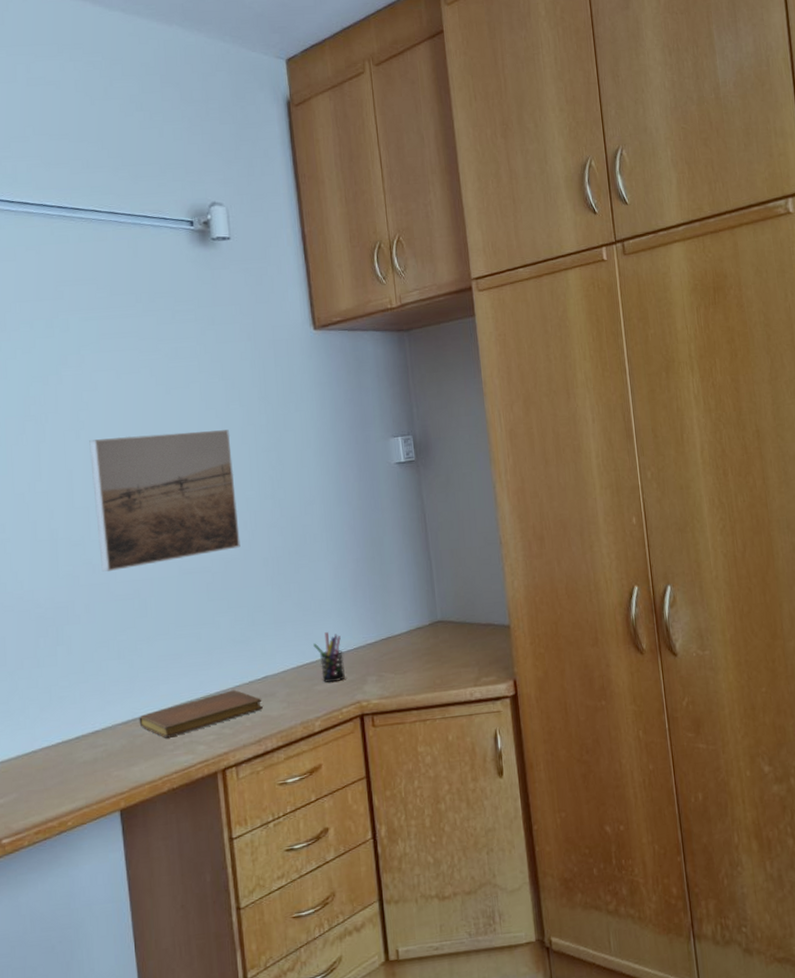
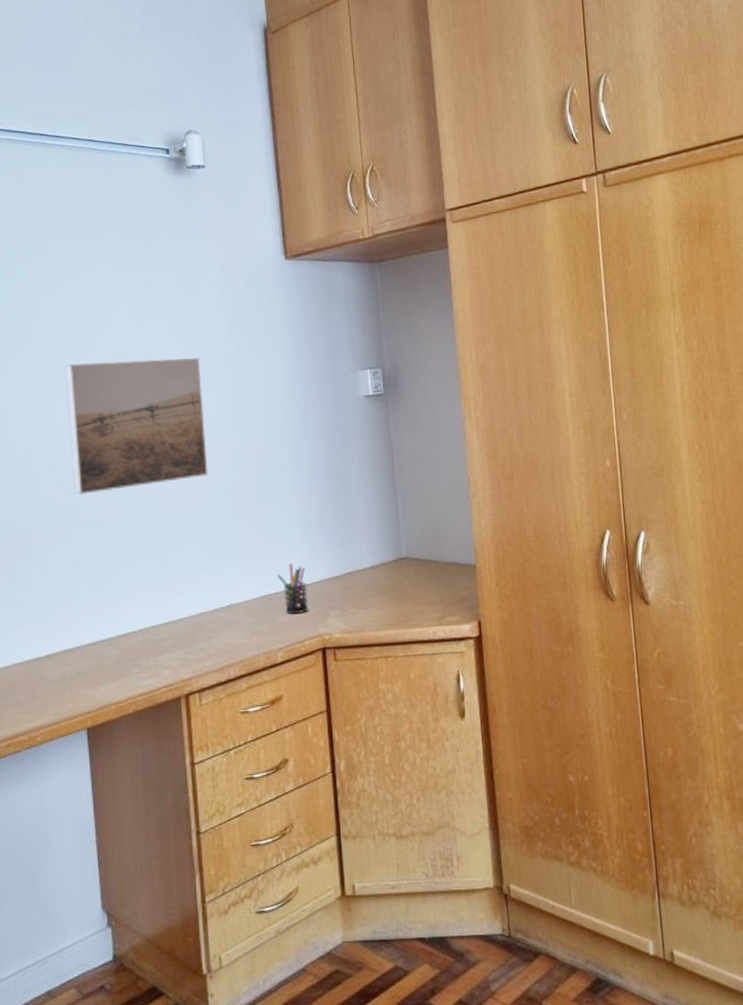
notebook: present [139,690,263,738] -> none [107,617,226,661]

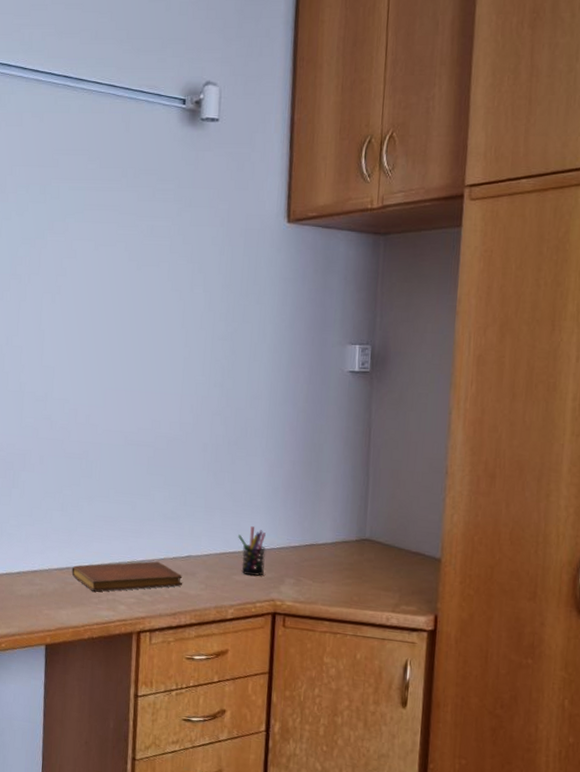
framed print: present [65,358,208,495] -> none [58,305,190,431]
notebook: none [107,617,226,661] -> present [71,561,183,592]

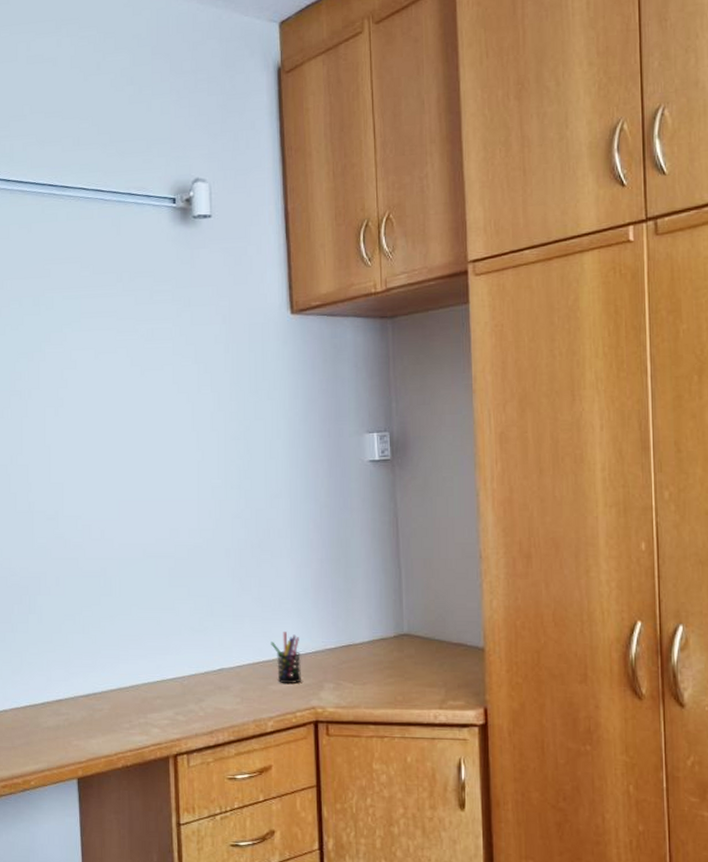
notebook: present [71,561,183,592] -> none [99,678,217,716]

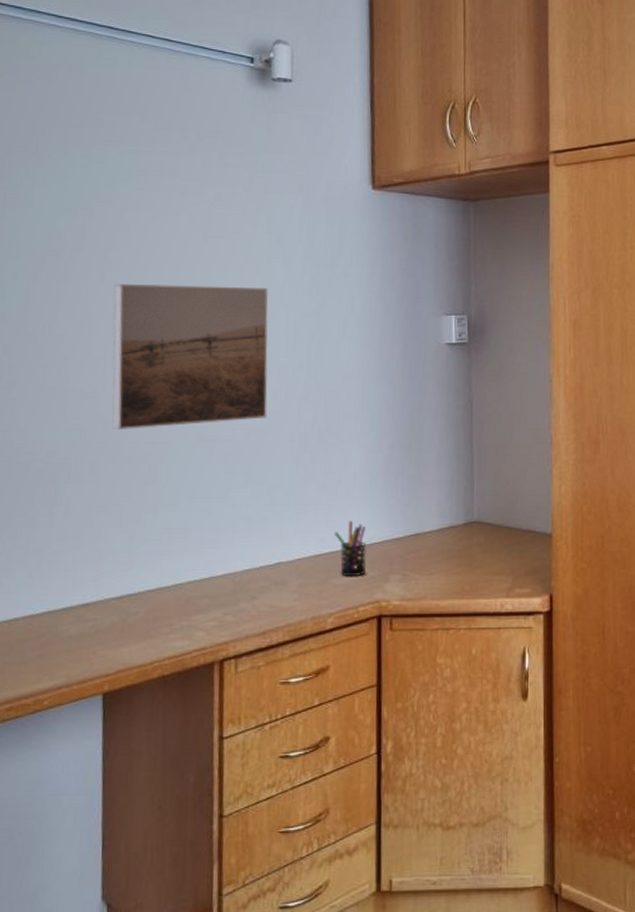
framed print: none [67,415,204,547] -> present [112,284,268,429]

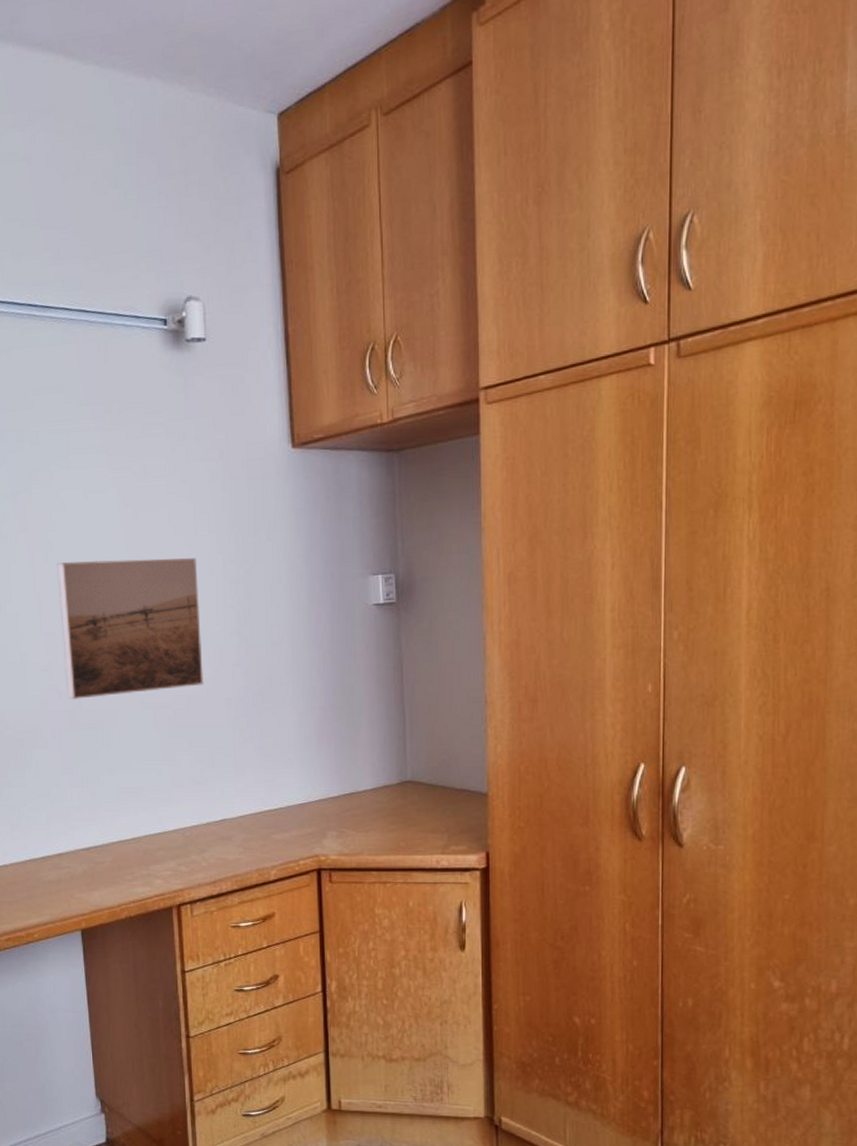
pen holder: present [335,521,366,576] -> none [273,781,304,832]

